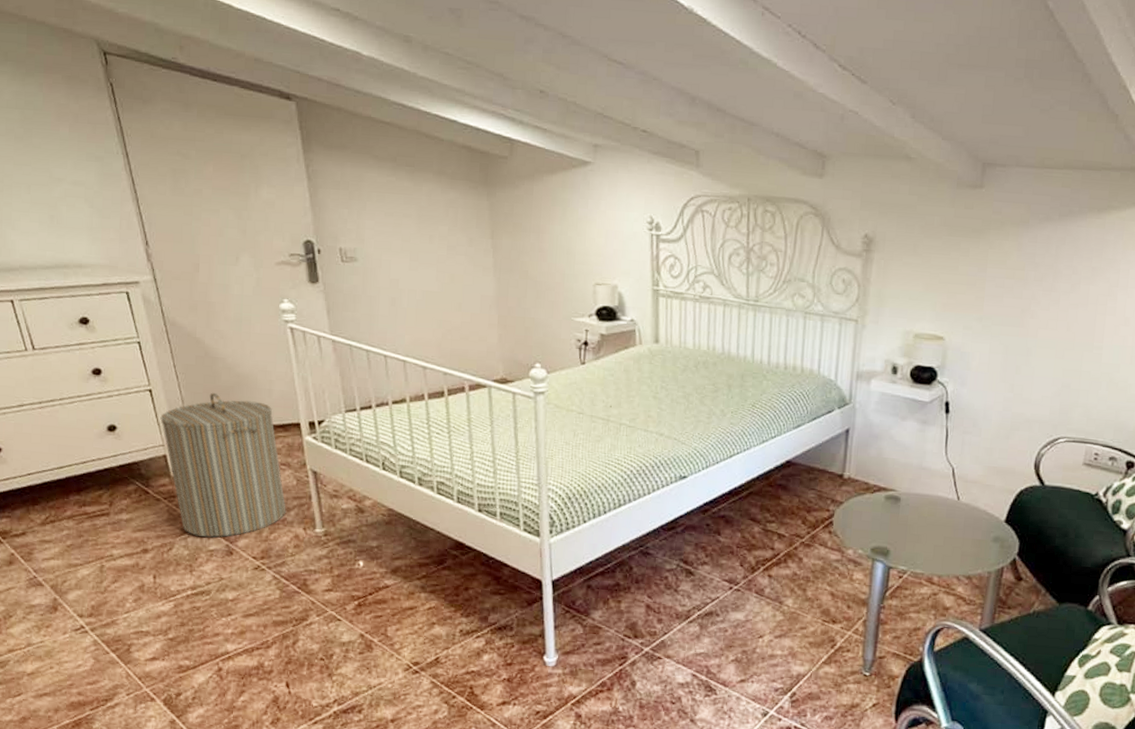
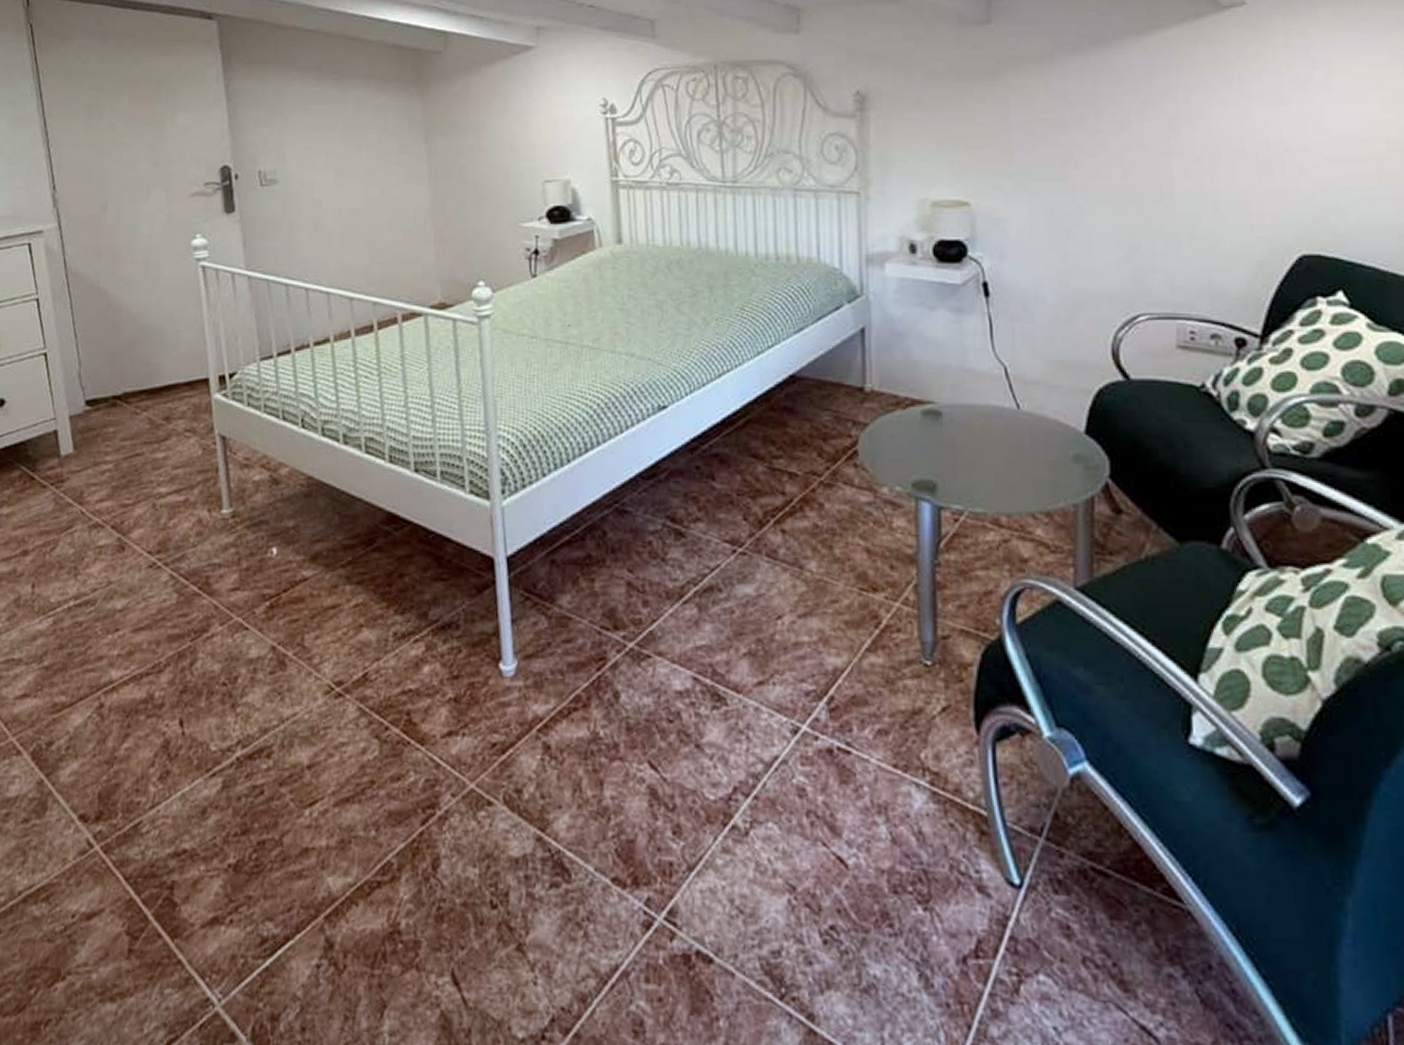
laundry hamper: present [160,392,286,538] -> none [54,350,189,529]

